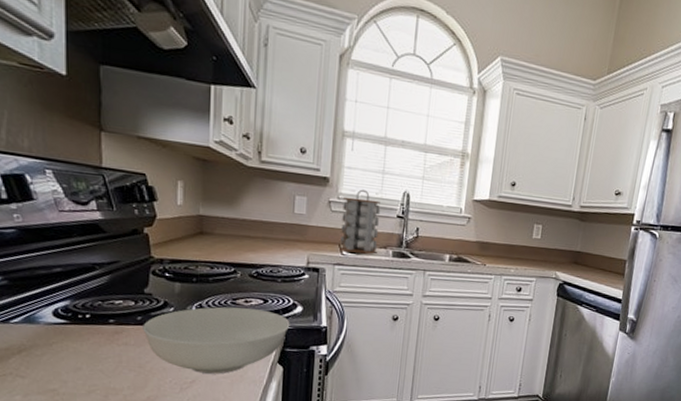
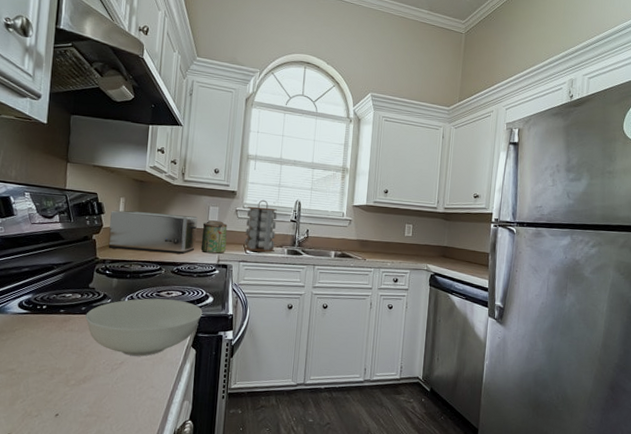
toaster: none [164,196,280,255] -> present [107,210,198,255]
canister: none [285,213,319,255] -> present [200,220,228,254]

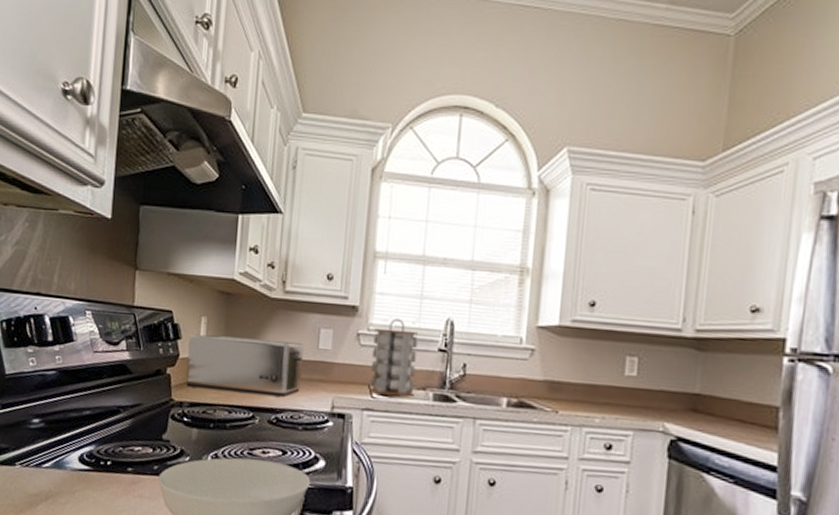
canister: present [200,220,228,254] -> none [307,348,346,398]

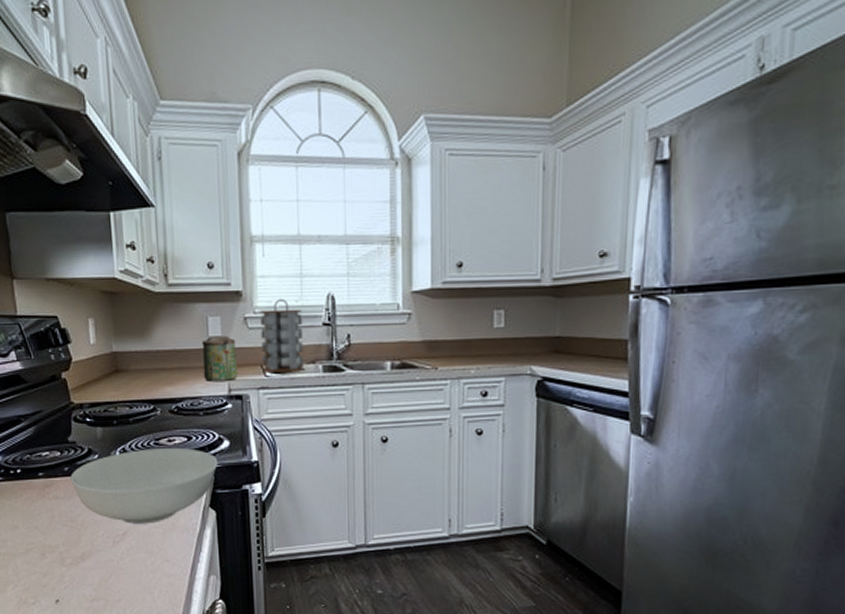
toaster: present [185,334,304,398] -> none [79,332,196,389]
canister: none [307,348,346,398] -> present [201,335,237,382]

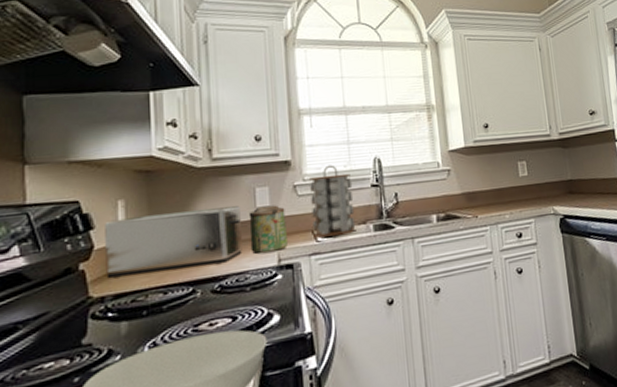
toaster: none [79,332,196,389] -> present [104,205,243,279]

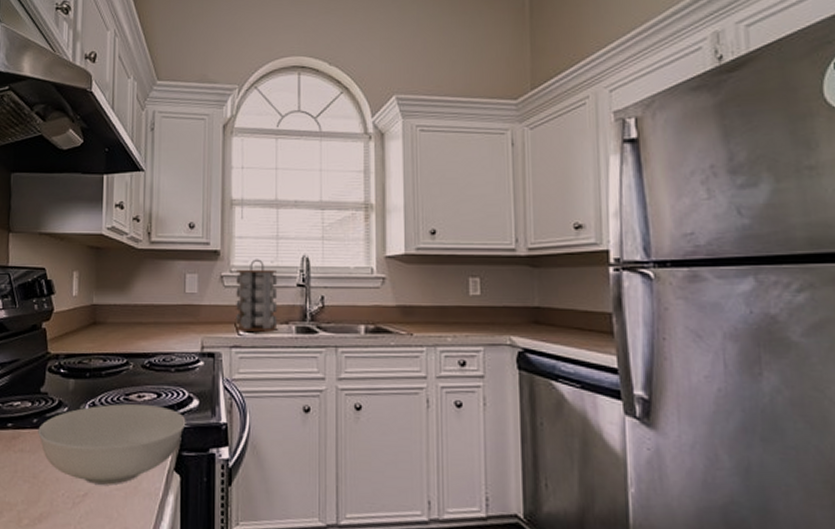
toaster: present [104,205,243,279] -> none [60,287,171,342]
canister: present [248,205,288,254] -> none [177,292,211,339]

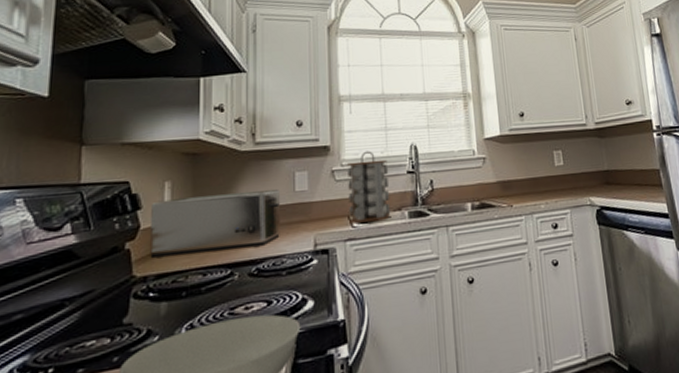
toaster: none [60,287,171,342] -> present [148,188,280,259]

